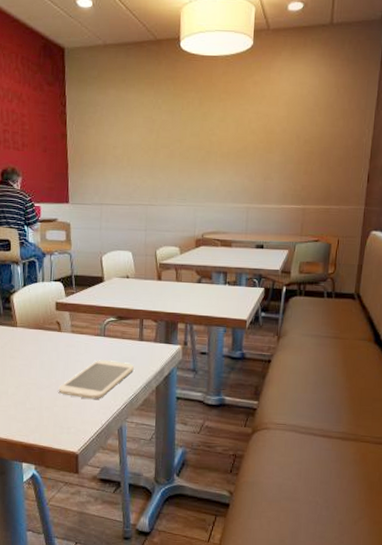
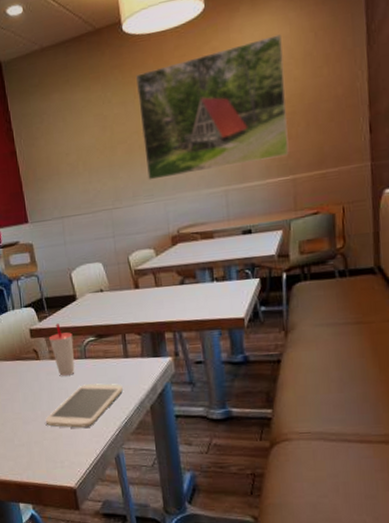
cup: none [72,301,96,350] -> present [48,323,75,376]
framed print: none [182,83,311,188] -> present [136,34,289,180]

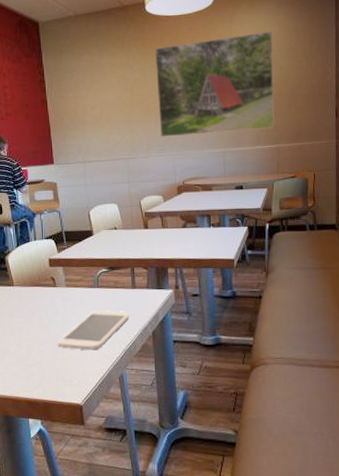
cup: present [48,323,75,376] -> none [65,255,88,302]

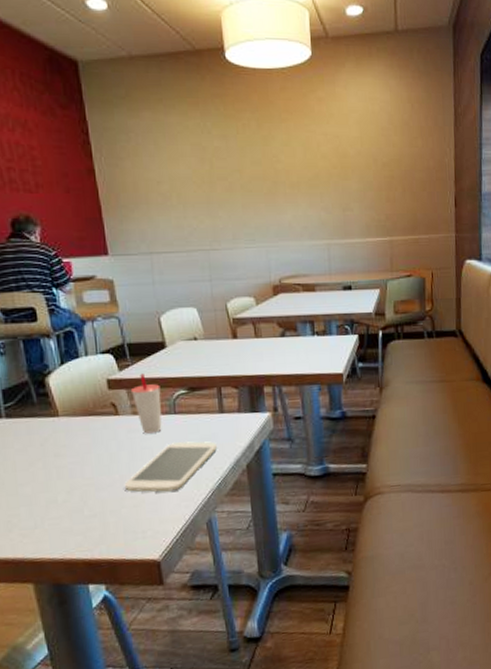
cup: none [65,255,88,302] -> present [130,373,162,434]
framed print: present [155,31,275,137] -> none [239,99,387,224]

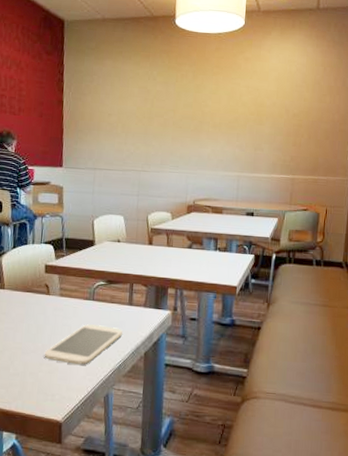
cup: present [130,373,162,434] -> none [61,264,85,314]

